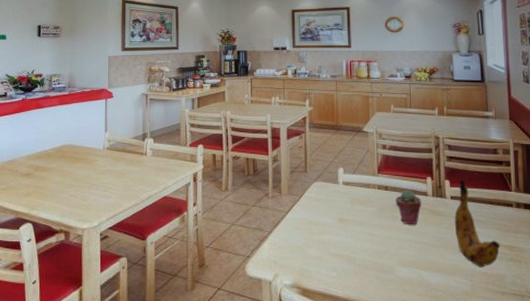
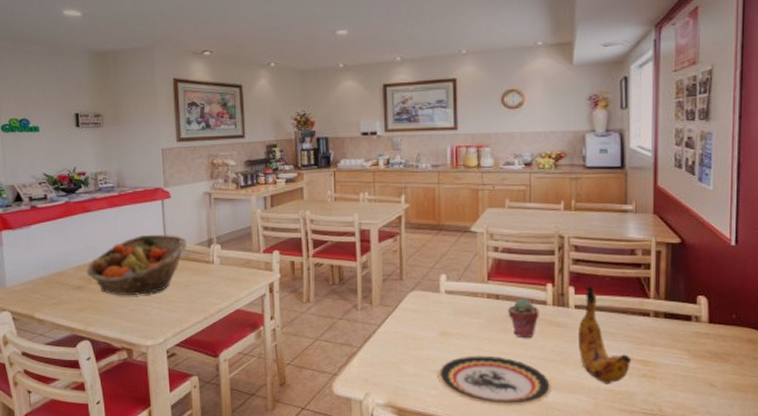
fruit basket: none [35,128,125,183] -> present [87,234,188,296]
plate: none [337,240,434,287] -> present [438,355,551,406]

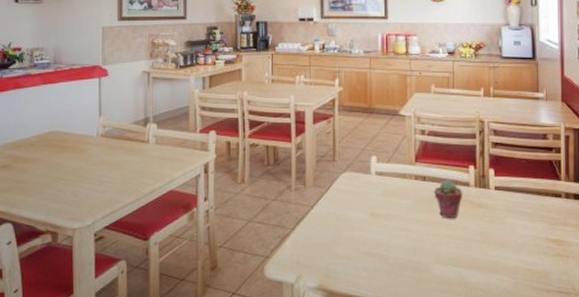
fruit basket: present [87,234,188,296] -> none [14,112,123,176]
plate: present [438,355,551,406] -> none [368,236,475,287]
banana: present [579,287,632,384] -> none [499,169,547,264]

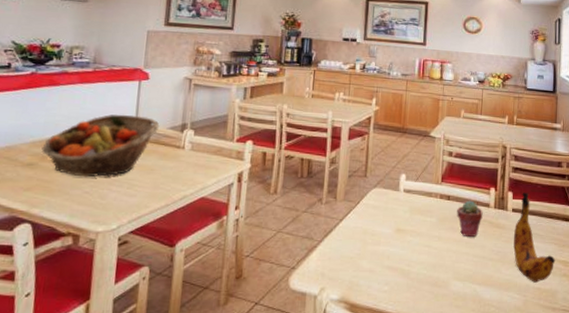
fruit basket: none [14,112,123,176] -> present [41,114,160,177]
banana: none [499,169,547,264] -> present [513,193,556,283]

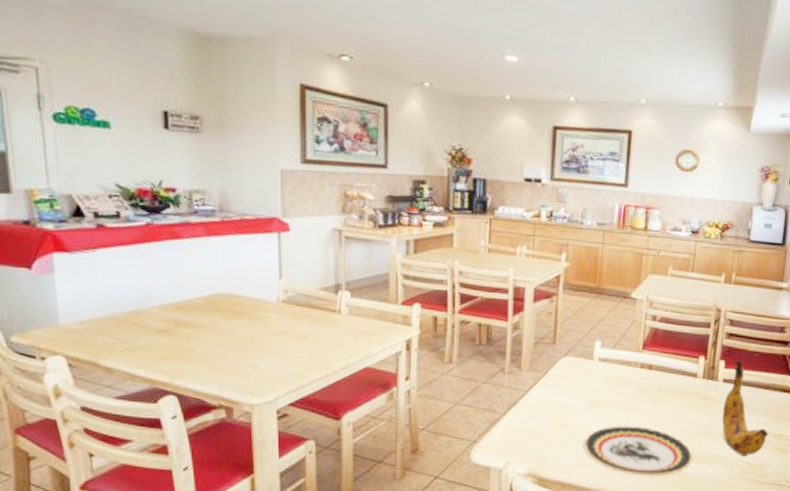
fruit basket: present [41,114,160,177] -> none [174,273,309,345]
plate: none [391,252,489,303] -> present [583,426,693,477]
potted succulent: present [457,200,483,237] -> none [659,370,690,409]

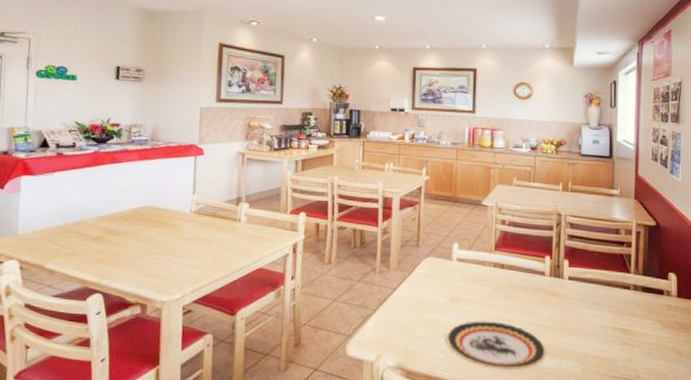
banana: present [722,361,769,457] -> none [570,260,615,351]

